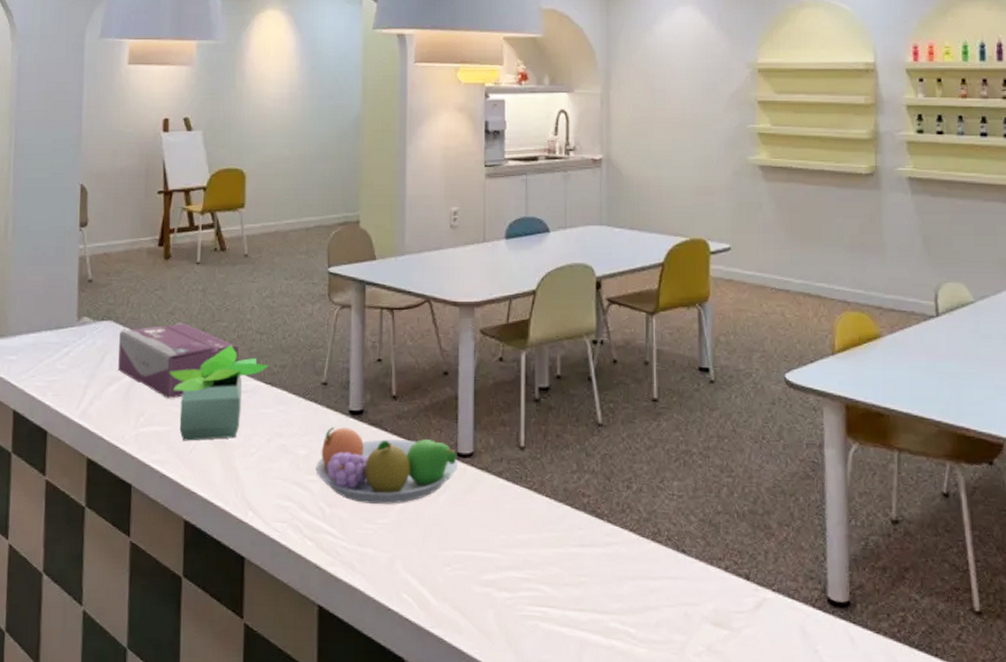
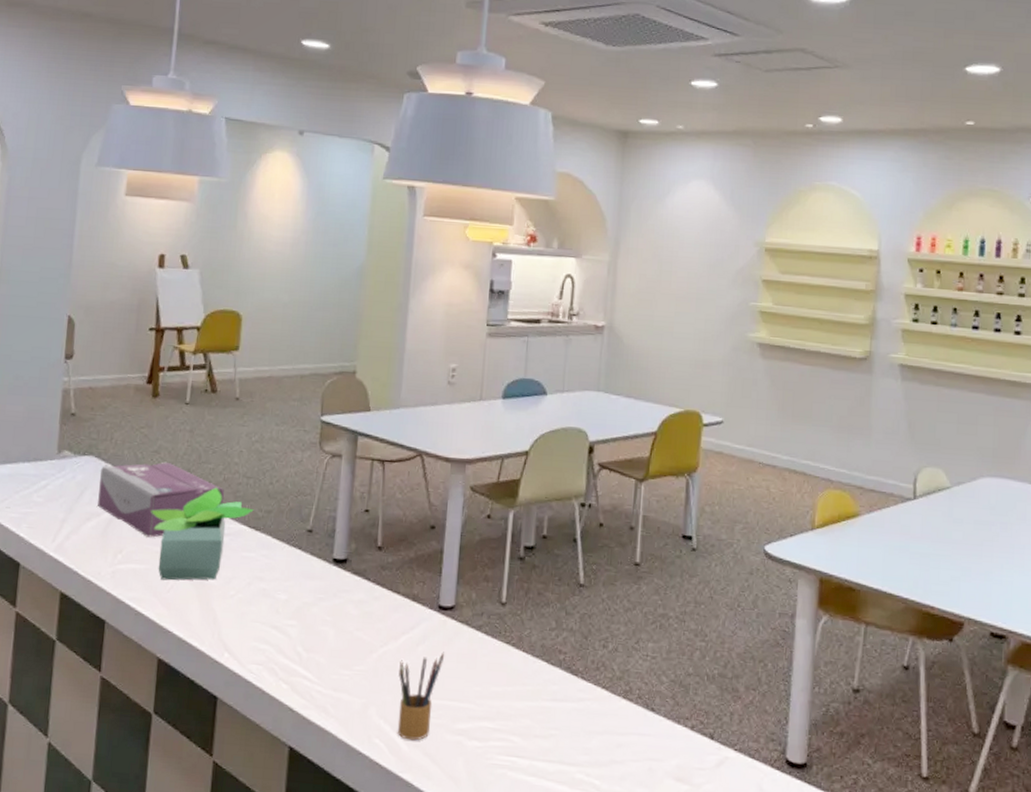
fruit bowl: present [316,427,457,504] -> none [295,574,438,652]
pencil box: none [422,500,466,594] -> present [397,651,444,741]

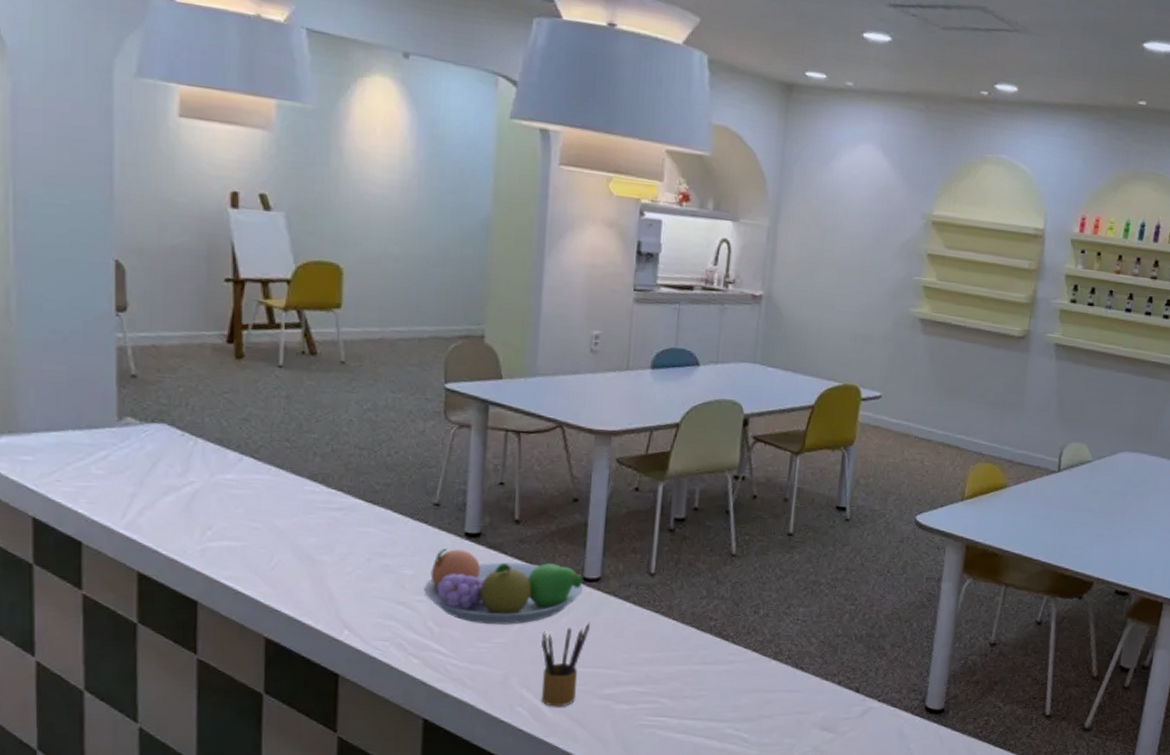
tissue box: present [98,461,225,538] -> none [176,430,334,513]
potted plant: present [151,487,254,581] -> none [244,459,370,558]
fruit bowl: none [295,574,438,652] -> present [424,549,583,625]

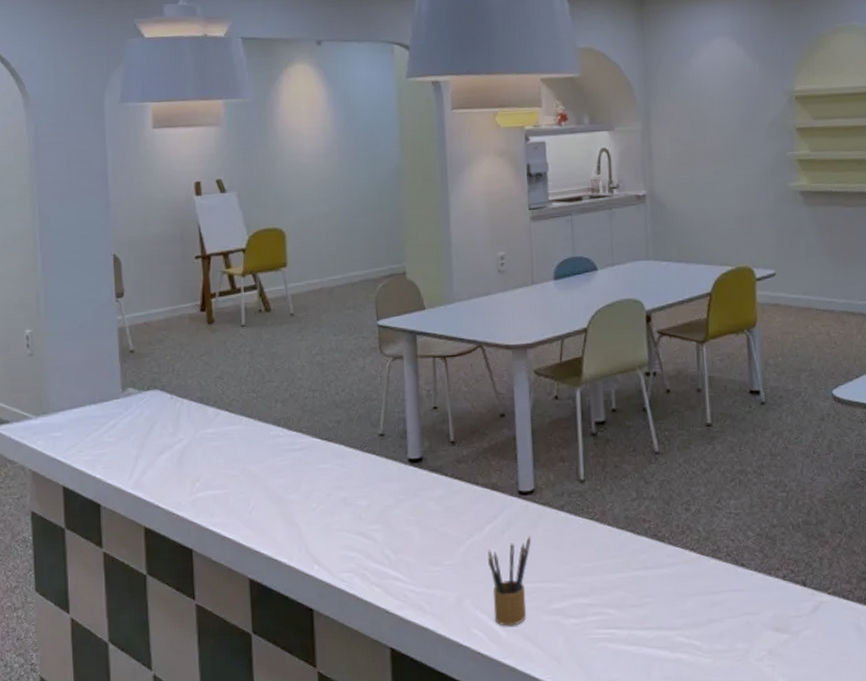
fruit bowl: present [424,549,583,625] -> none [378,476,520,547]

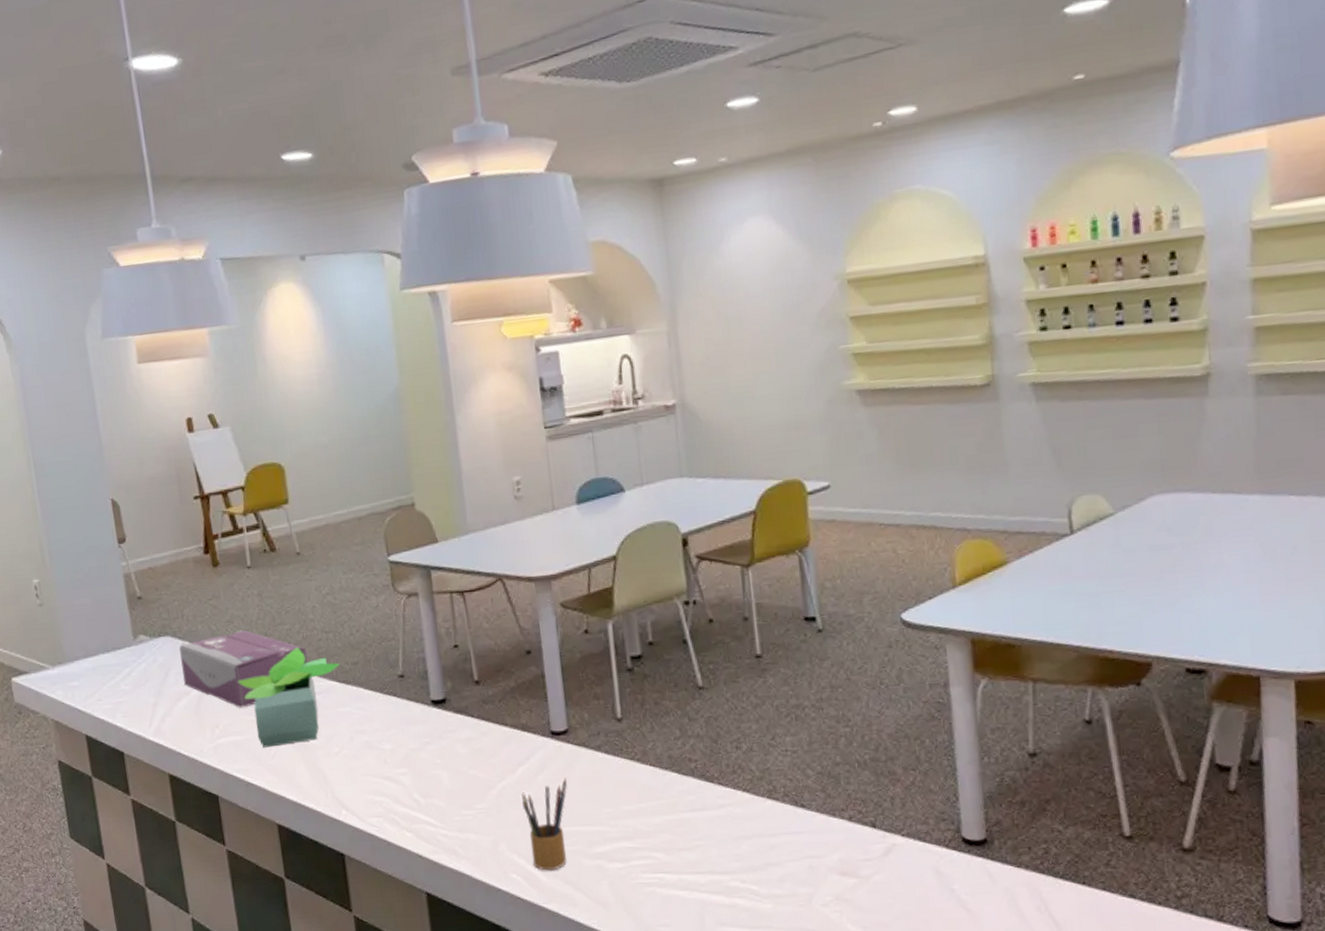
tissue box: none [167,386,293,462] -> present [179,629,308,708]
potted plant: none [222,404,323,502] -> present [237,647,340,748]

